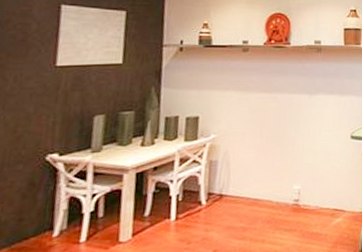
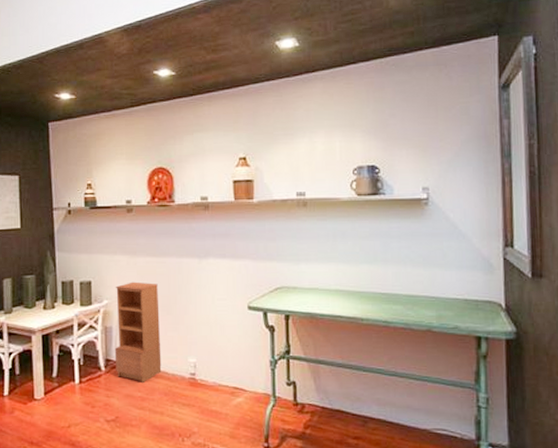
bookcase: none [218,116,268,213] -> present [114,281,162,382]

